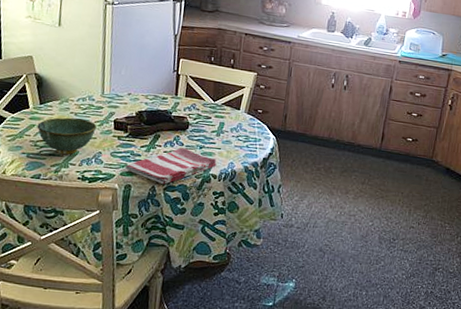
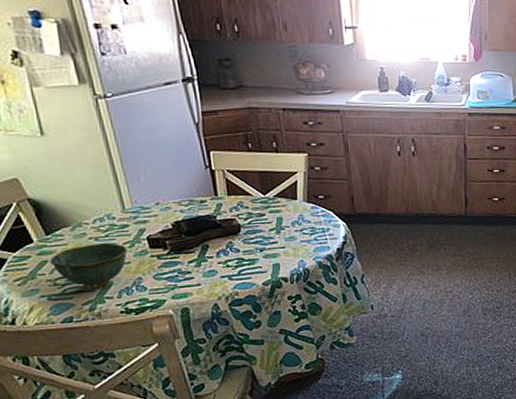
dish towel: present [125,147,217,184] -> none [175,254,284,300]

